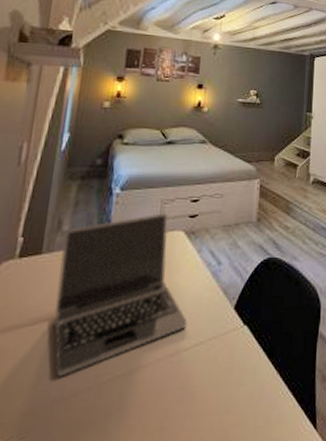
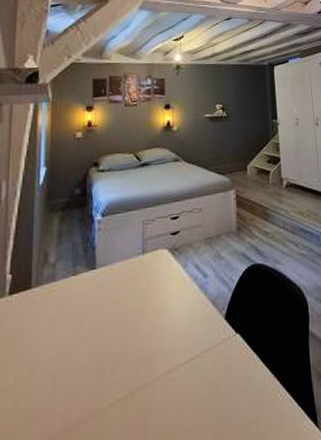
laptop: present [54,213,188,378] -> none [50,233,181,409]

